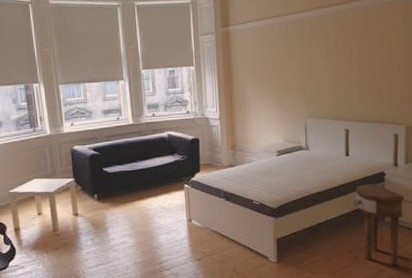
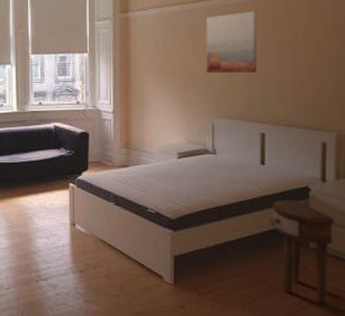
wall art: none [297,21,341,80] -> present [206,11,257,74]

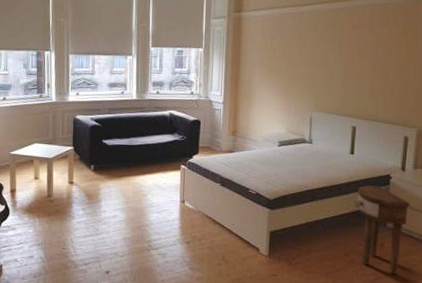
wall art: present [206,11,257,74] -> none [308,16,357,72]

